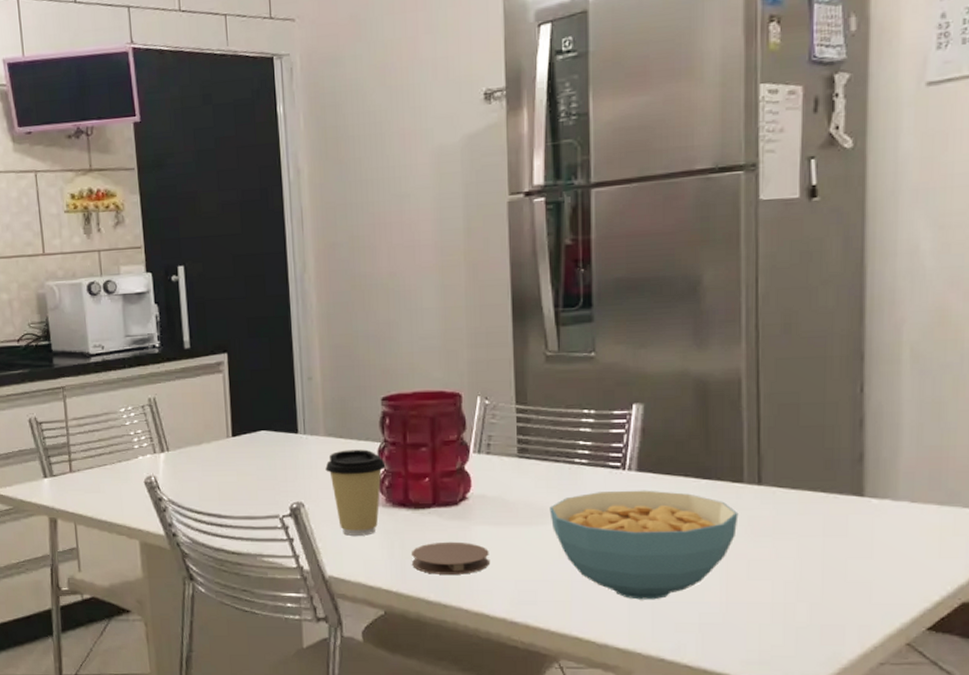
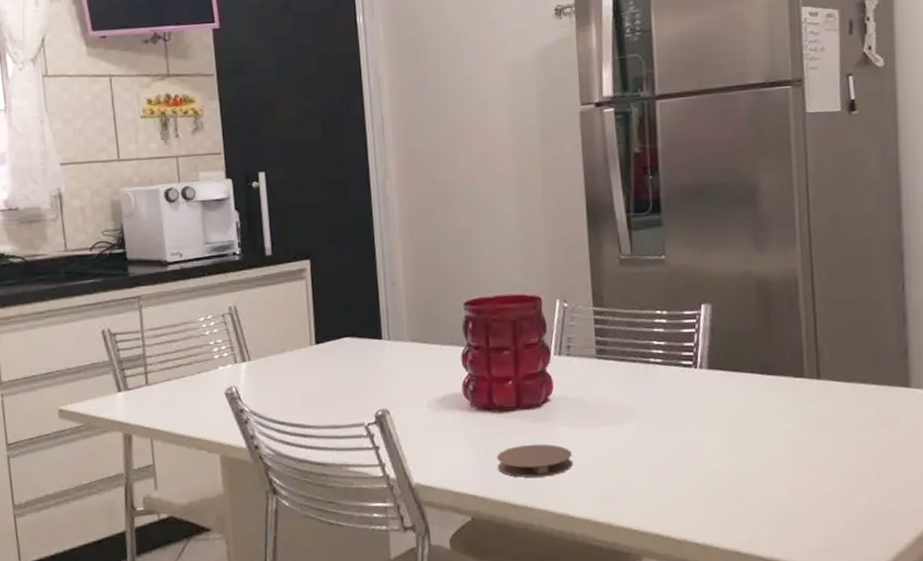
coffee cup: present [325,449,386,536] -> none [410,354,470,442]
cereal bowl: present [549,490,739,600] -> none [628,387,801,495]

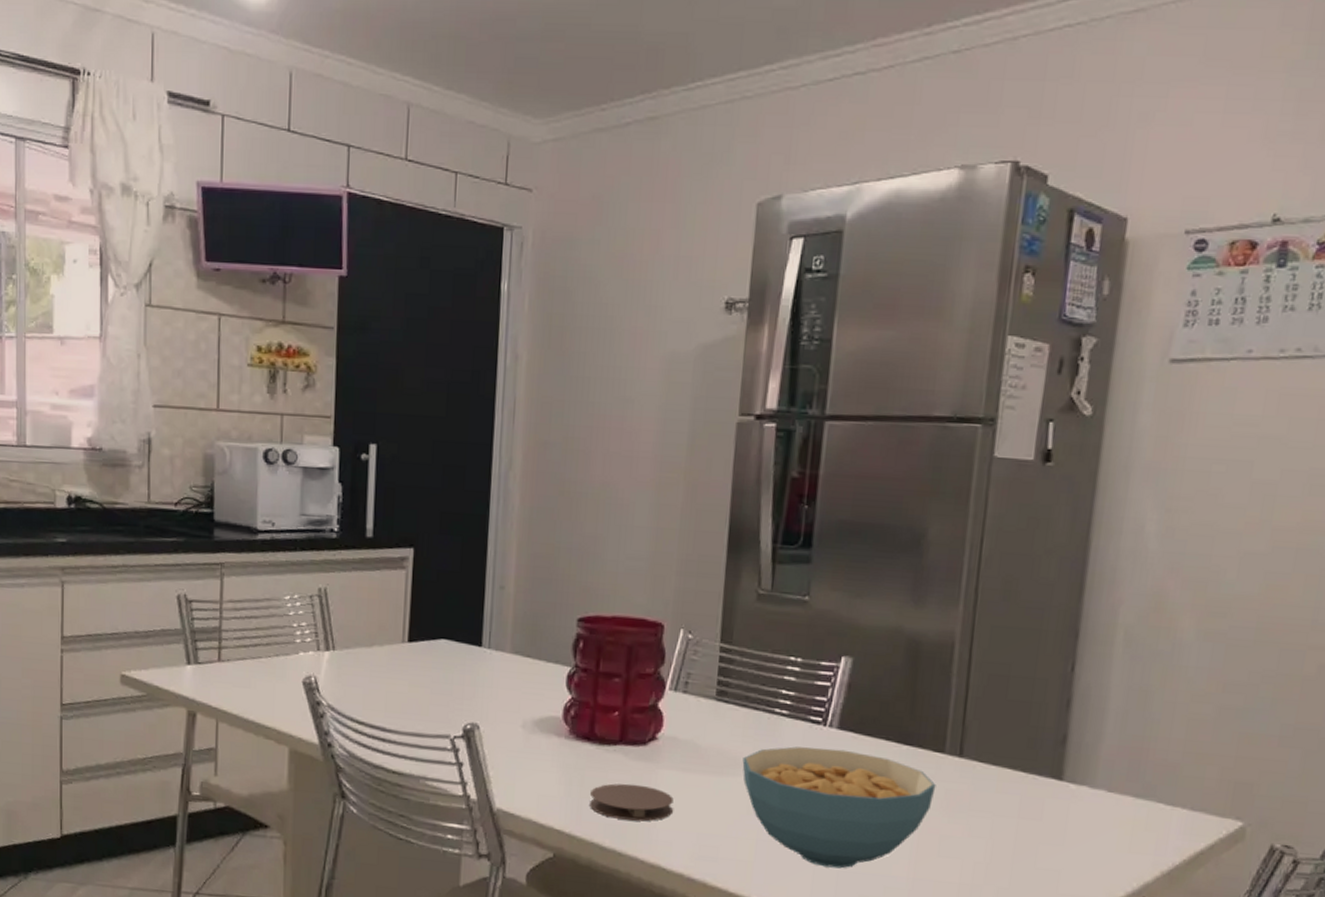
cereal bowl: none [628,387,801,495] -> present [742,746,936,869]

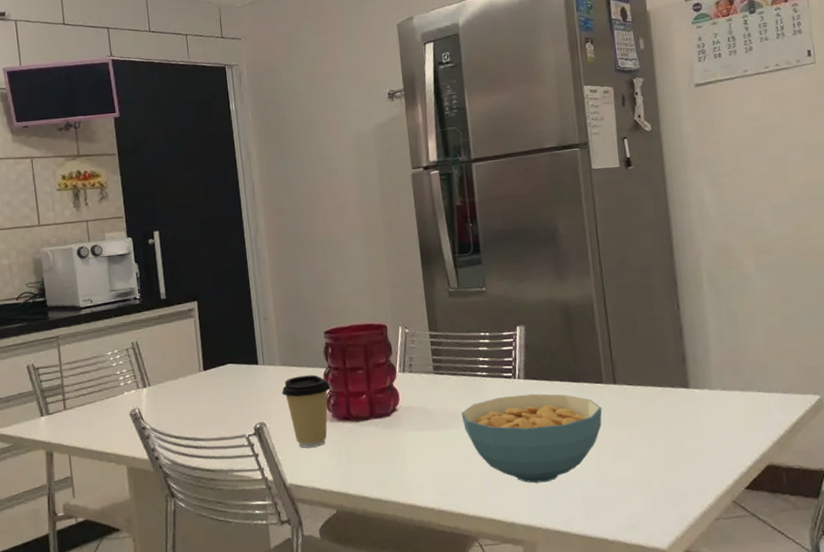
coffee cup: none [507,671,574,768] -> present [282,374,331,448]
coaster: present [590,783,674,822] -> none [356,446,418,475]

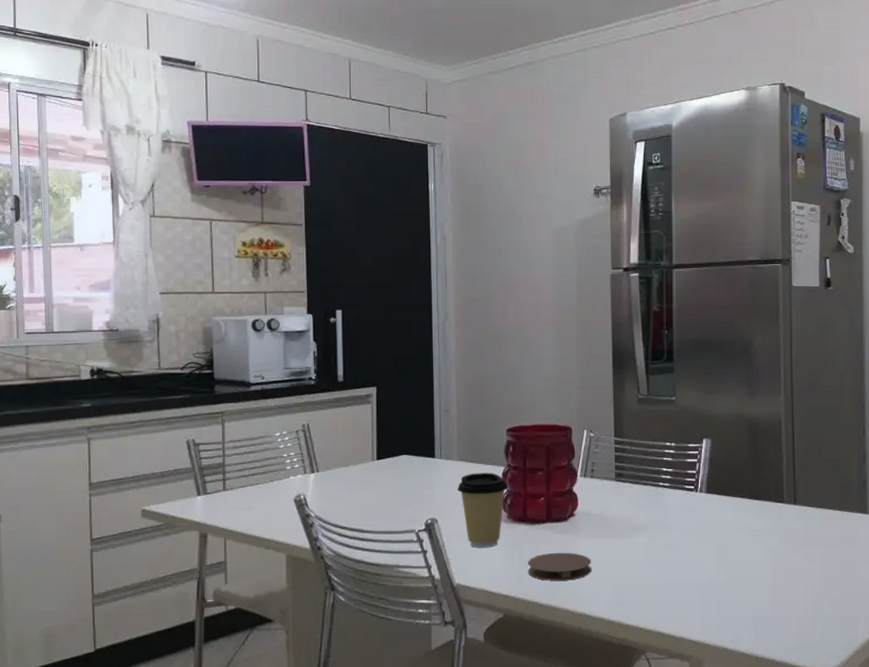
coaster: none [356,446,418,475] -> present [528,552,591,581]
cereal bowl: present [461,393,602,483] -> none [639,508,781,599]

